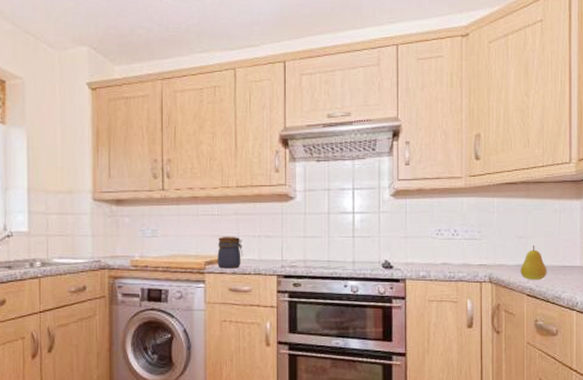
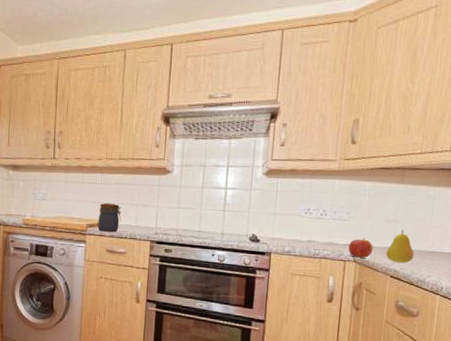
fruit: none [483,257,507,278] -> present [348,238,373,258]

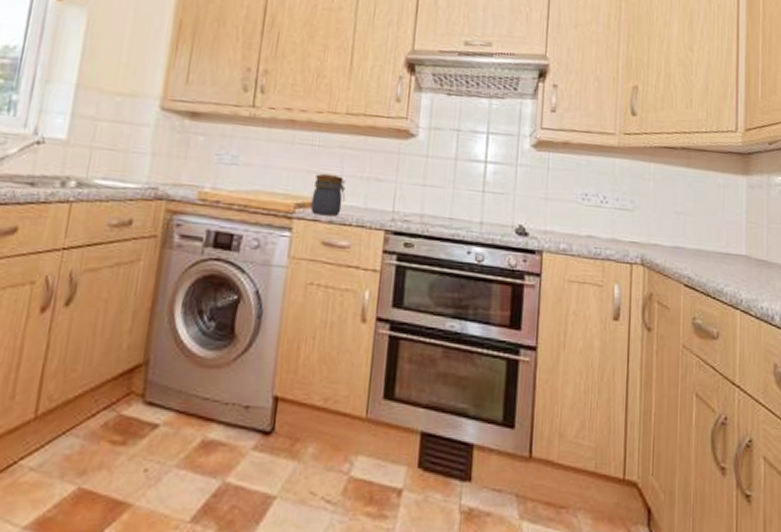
fruit: present [348,238,373,258] -> none [635,234,663,260]
fruit: present [386,230,414,264] -> none [677,225,708,269]

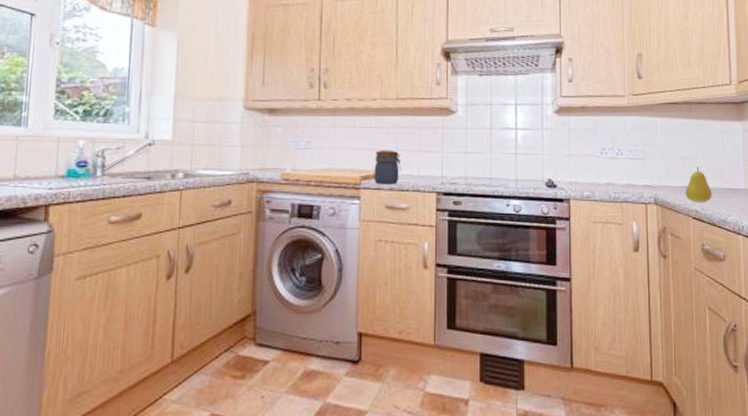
fruit: none [677,225,708,269] -> present [685,167,712,203]

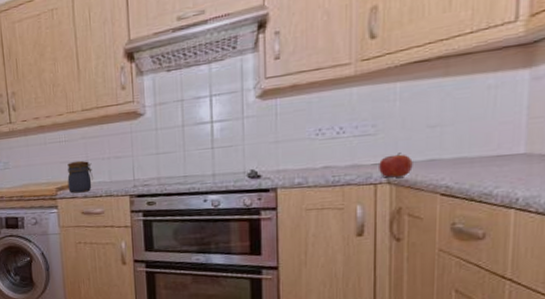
fruit: none [648,177,672,199] -> present [379,152,413,178]
fruit: present [685,167,712,203] -> none [432,134,473,177]

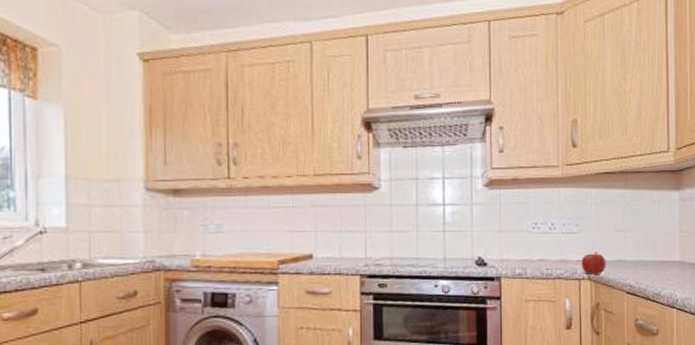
jar: present [67,160,94,194] -> none [292,231,323,268]

